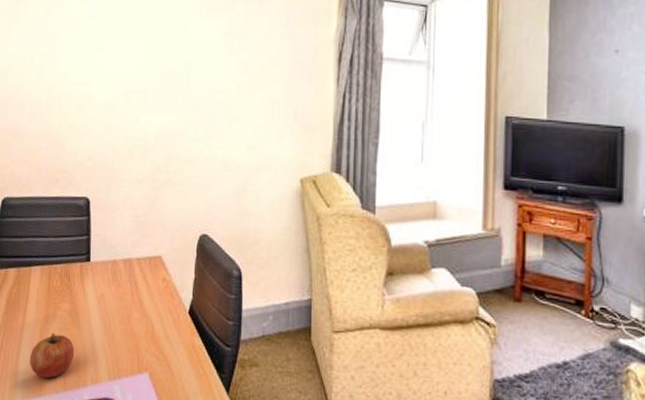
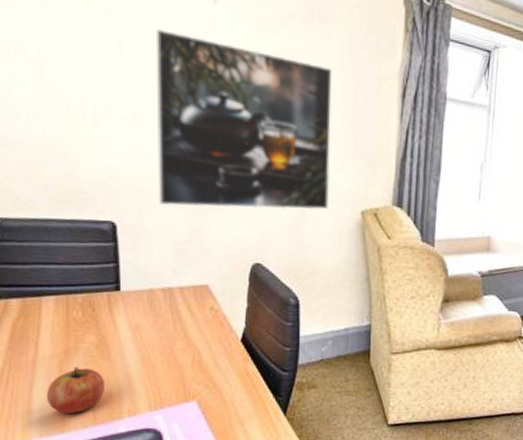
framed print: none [123,26,272,181] -> present [155,29,333,210]

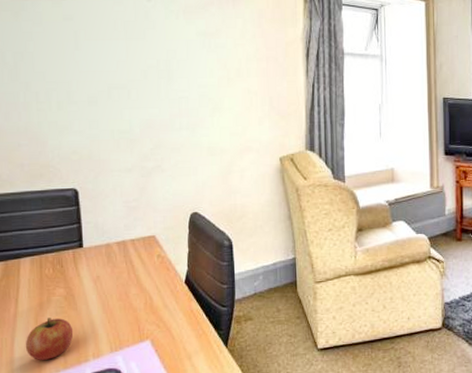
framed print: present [155,29,333,210] -> none [103,27,252,170]

